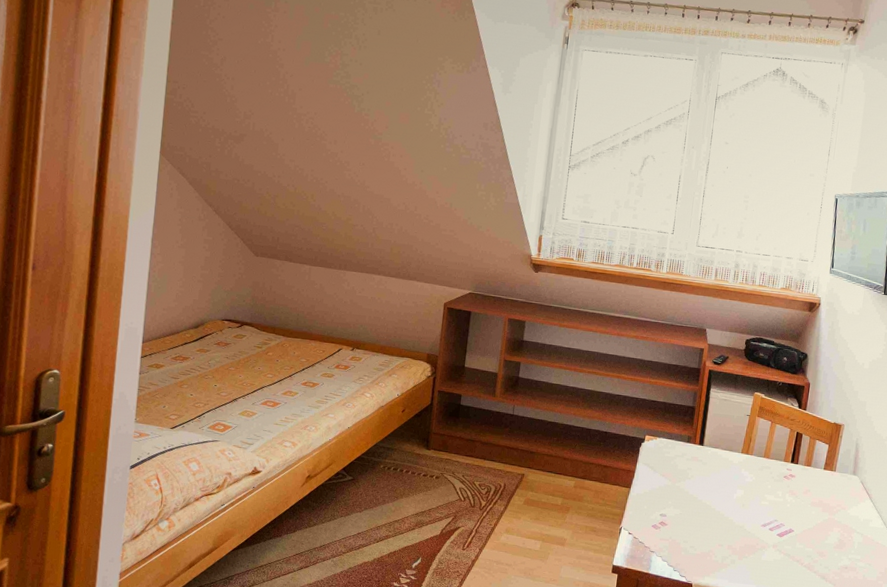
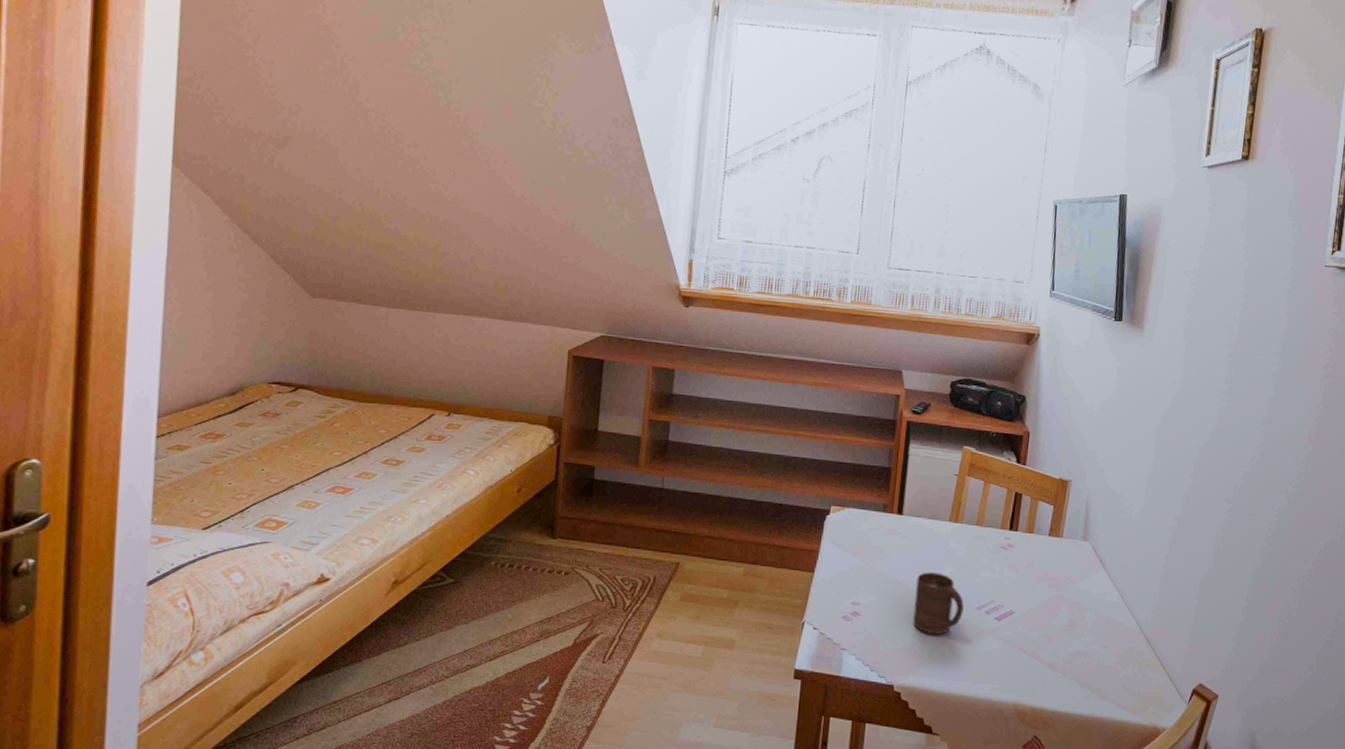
cup: none [709,493,752,545] -> present [913,572,964,635]

